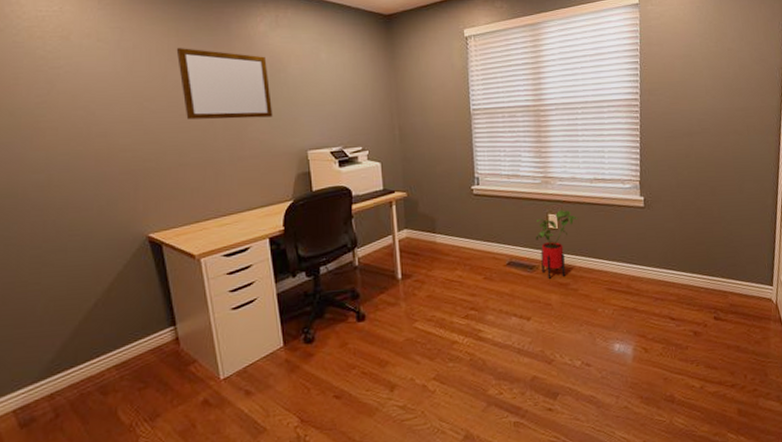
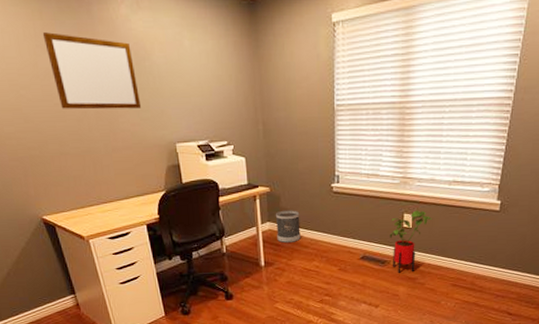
wastebasket: none [413,215,441,251] -> present [275,210,301,243]

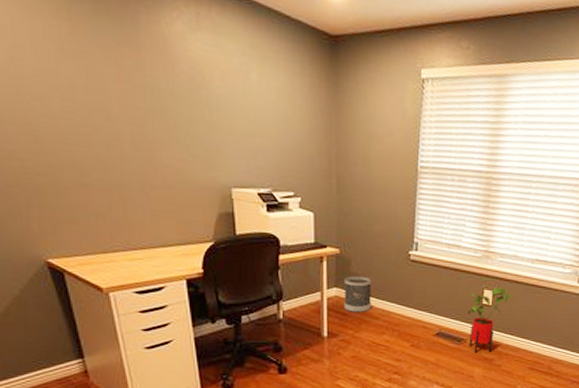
writing board: present [42,32,142,110] -> none [69,36,192,143]

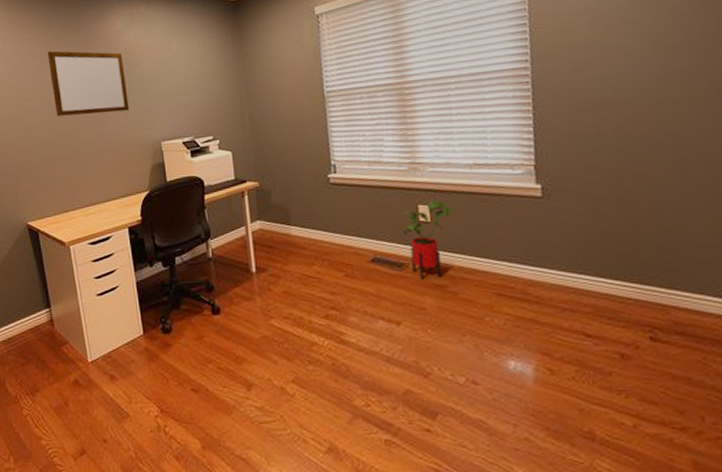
writing board: none [69,36,192,143] -> present [47,51,130,117]
wastebasket: present [343,275,372,312] -> none [266,205,296,244]

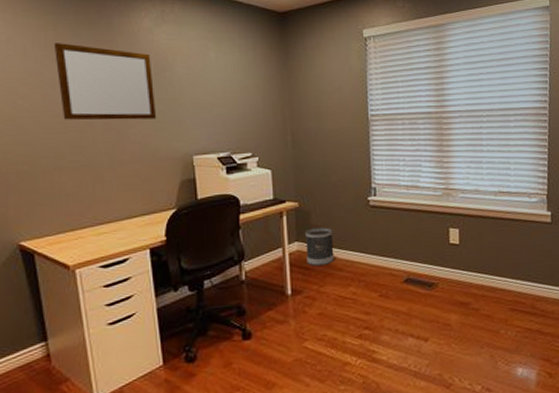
wastebasket: none [266,205,296,244] -> present [304,227,334,266]
house plant: present [403,200,456,279] -> none [435,224,481,297]

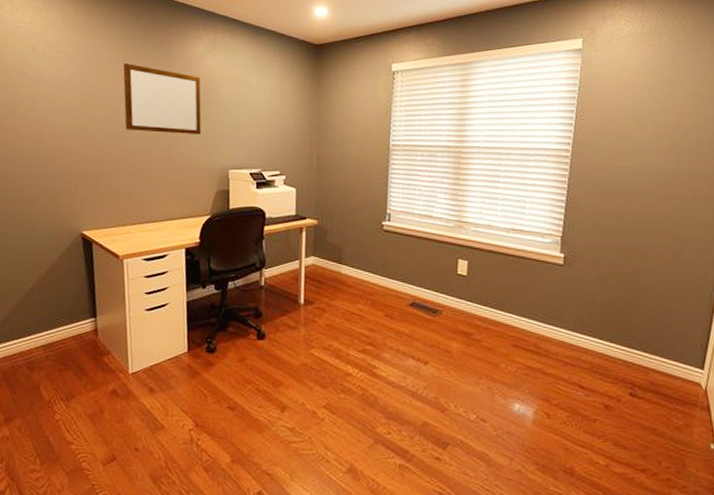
wastebasket: present [304,227,334,266] -> none [320,245,347,281]

